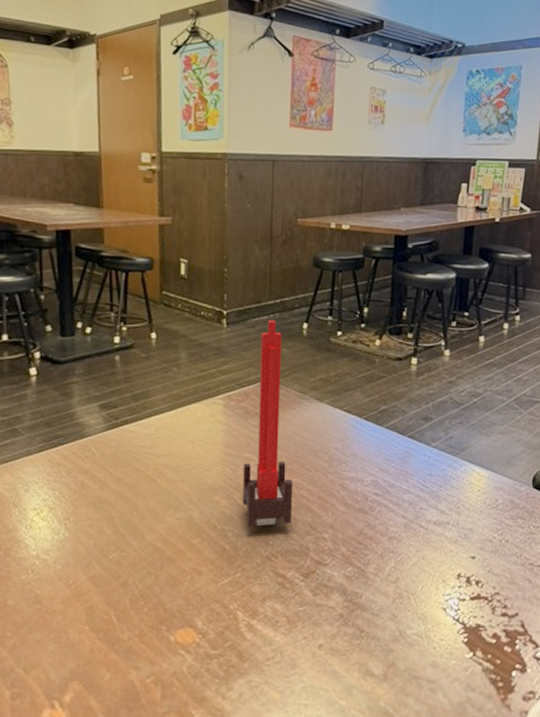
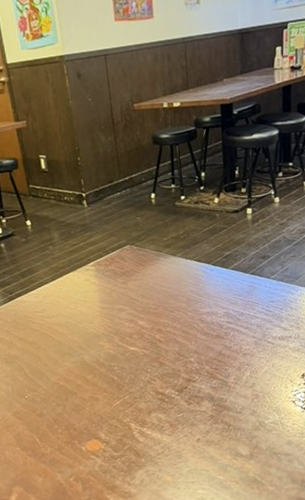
candle: present [242,320,294,527] -> none [117,195,163,361]

